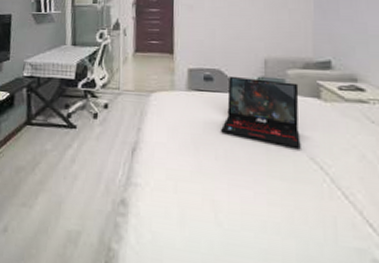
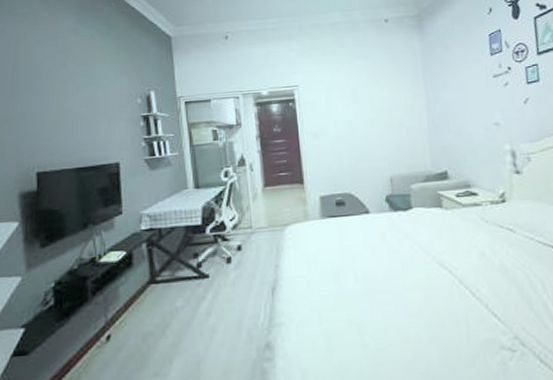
laptop: present [221,76,301,148] -> none [358,196,431,258]

